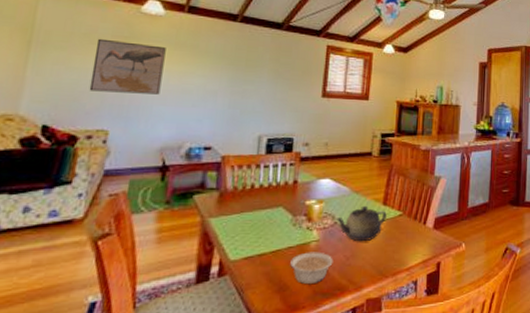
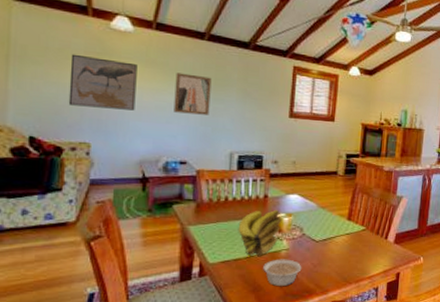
wall art: none [201,54,243,97] -> present [173,72,212,115]
banana: none [263,196,313,250] -> present [238,209,282,256]
teapot: present [335,205,387,242] -> none [303,220,351,252]

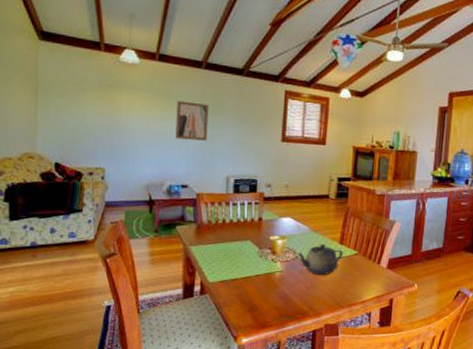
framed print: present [68,54,138,111] -> none [86,86,143,138]
banana: present [238,209,282,256] -> none [235,232,276,277]
legume: present [263,259,302,287] -> none [258,280,296,308]
teapot: none [303,220,351,252] -> present [296,243,343,276]

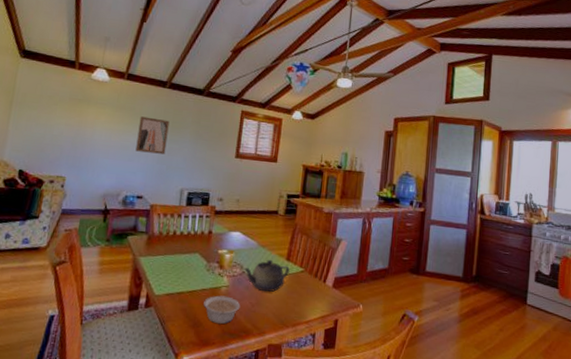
legume: none [258,280,296,308] -> present [203,295,241,325]

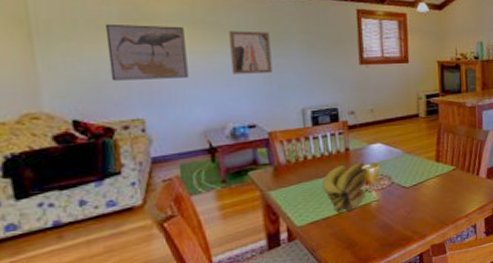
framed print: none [52,100,110,149] -> present [104,23,189,81]
banana: none [183,245,224,291] -> present [322,161,368,213]
legume: present [203,295,241,325] -> none [355,210,396,239]
teapot: present [243,259,290,292] -> none [392,164,441,198]

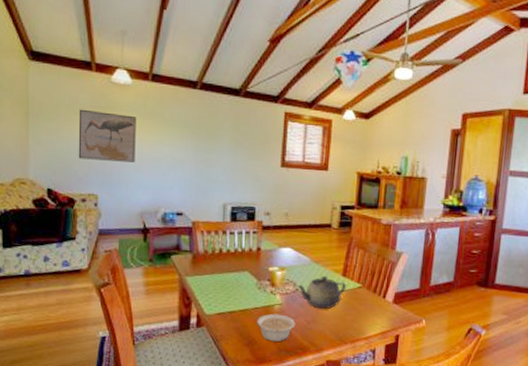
wall art: present [228,31,273,74] -> none [170,123,205,166]
banana: present [322,161,368,213] -> none [232,262,275,310]
legume: none [355,210,396,239] -> present [257,313,296,342]
teapot: none [392,164,441,198] -> present [297,275,346,309]

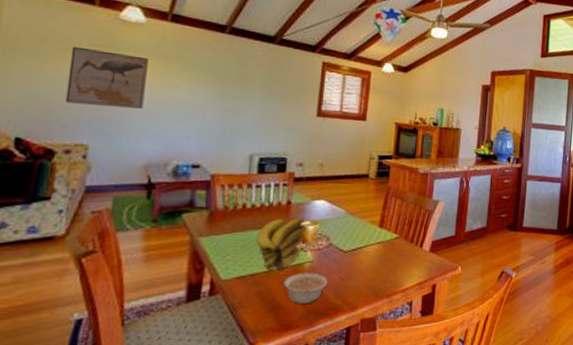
banana: none [232,262,275,310] -> present [256,217,307,270]
teapot: present [297,275,346,309] -> none [330,227,383,264]

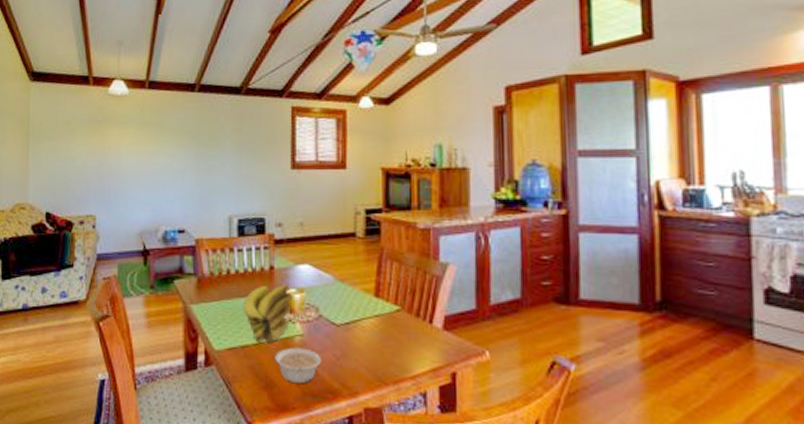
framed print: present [65,46,149,109] -> none [76,125,134,178]

